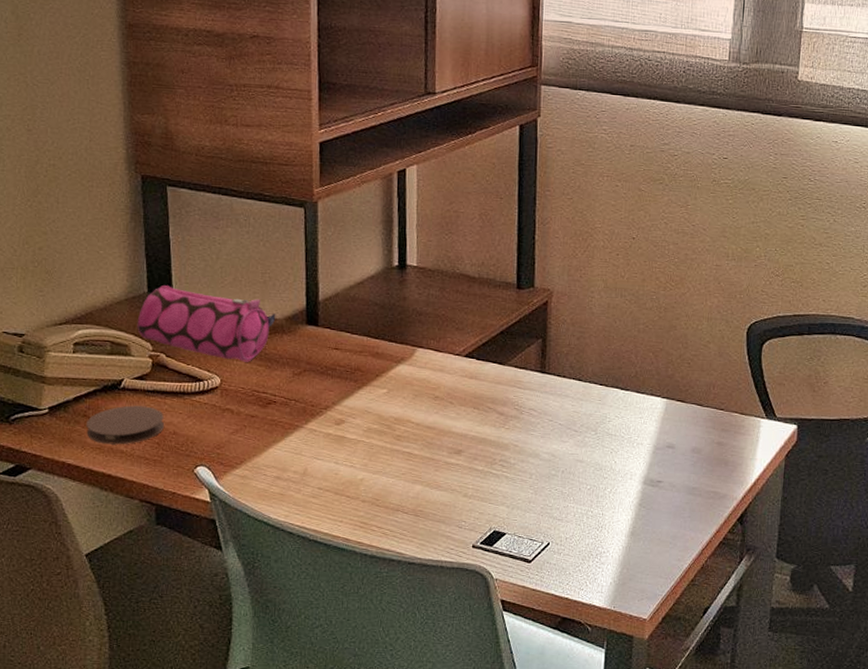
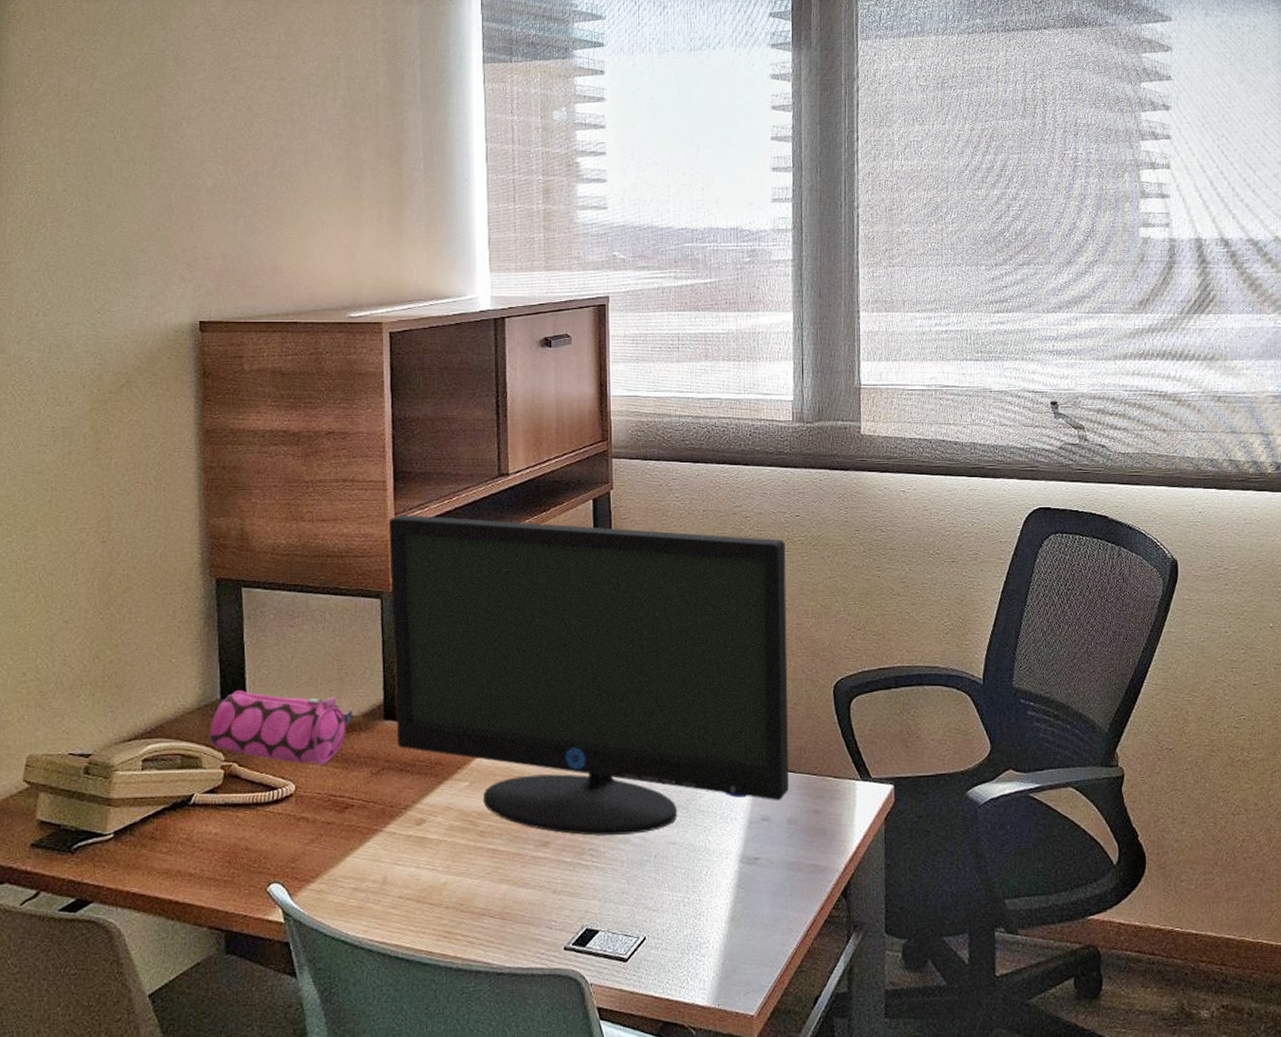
coaster: present [87,405,165,445] -> none [153,821,237,868]
monitor: none [313,126,711,450] -> present [389,515,789,836]

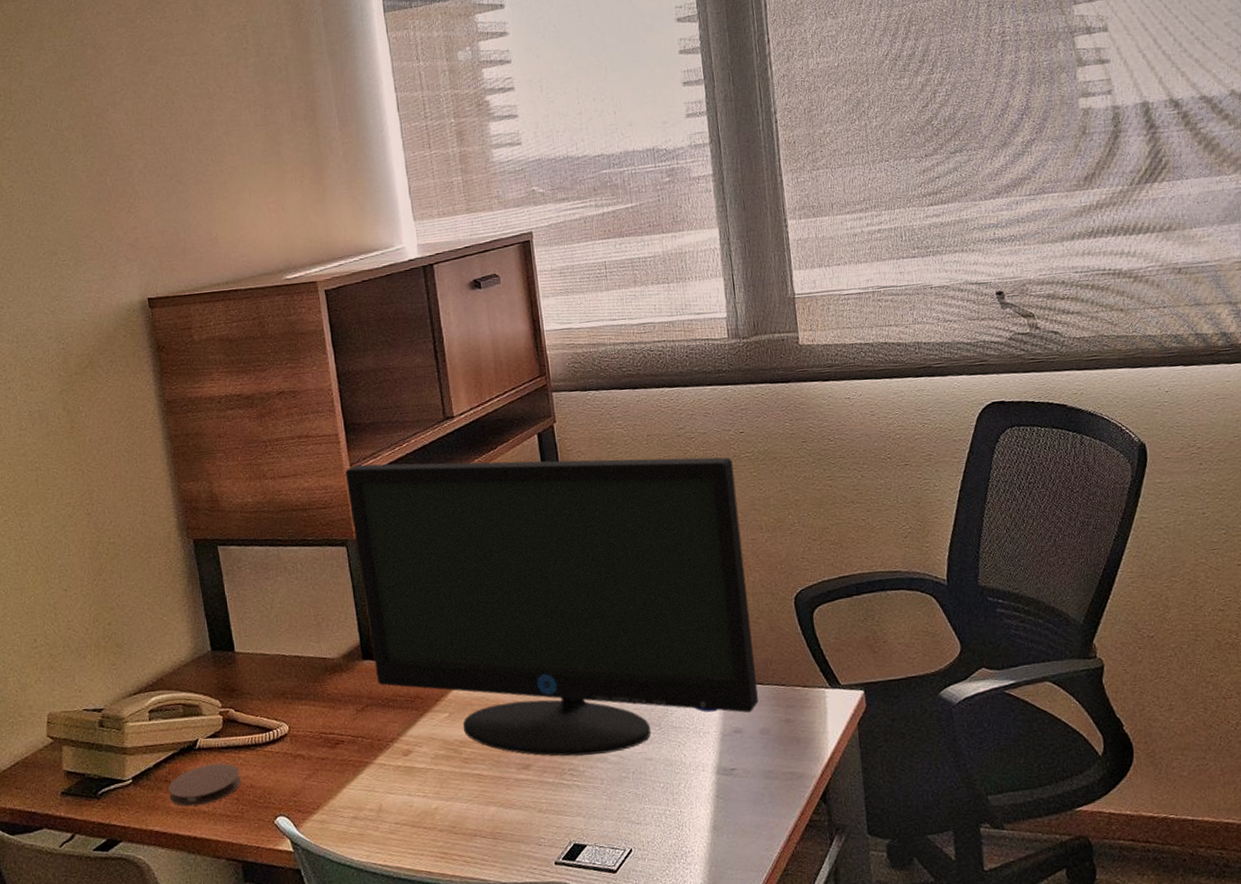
coaster: none [153,821,237,868] -> present [168,763,242,807]
pencil case: present [209,690,353,765] -> none [204,641,333,706]

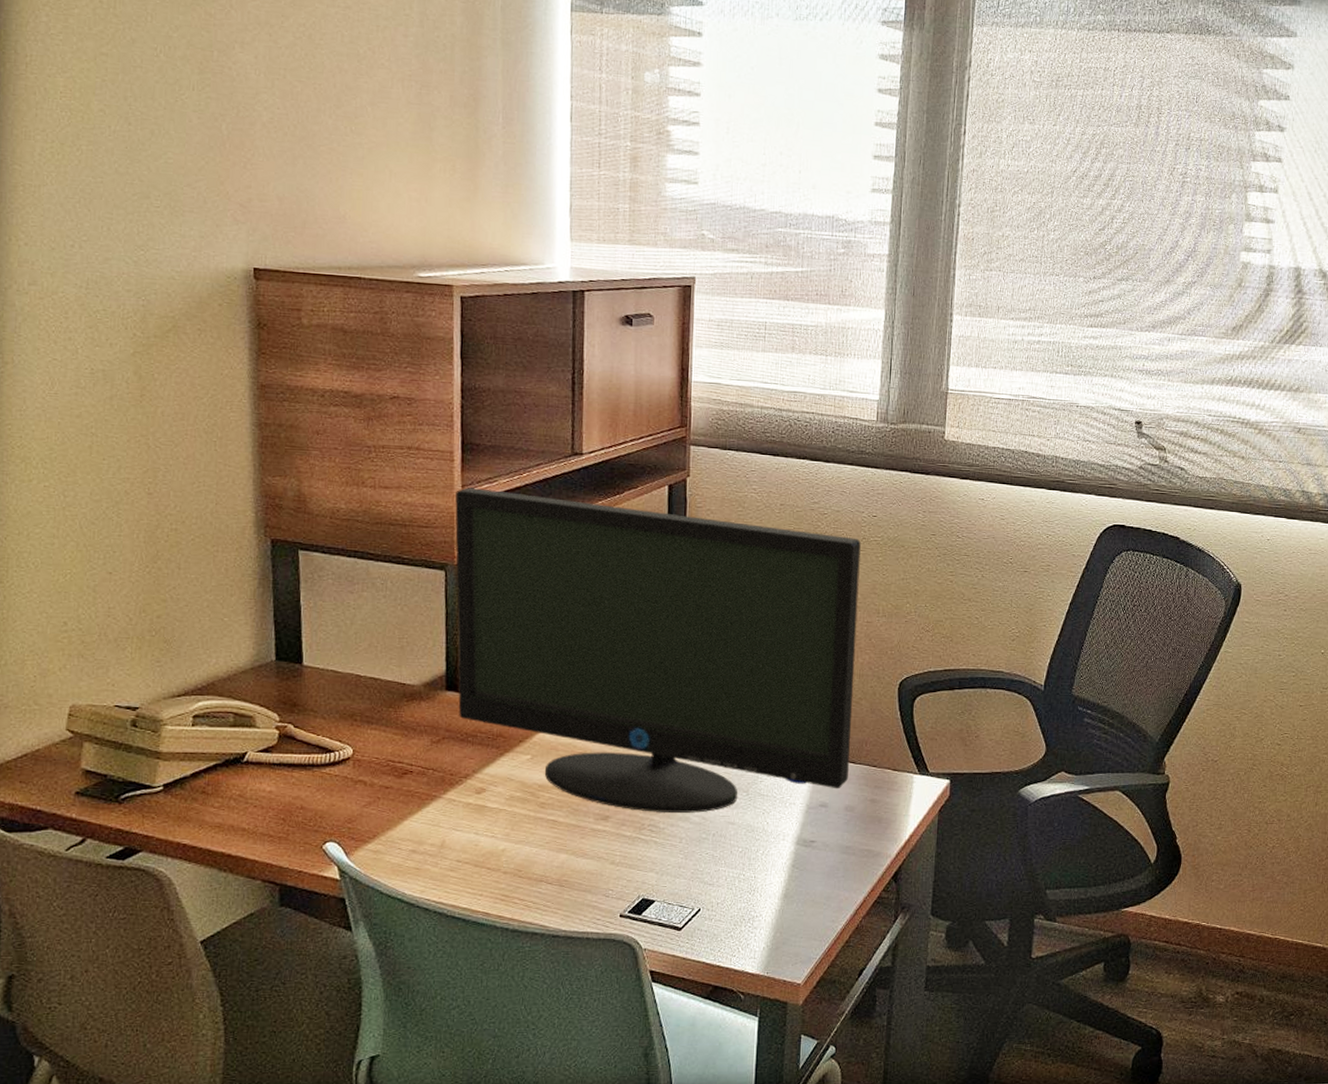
coaster: present [168,763,242,807] -> none [205,780,292,822]

